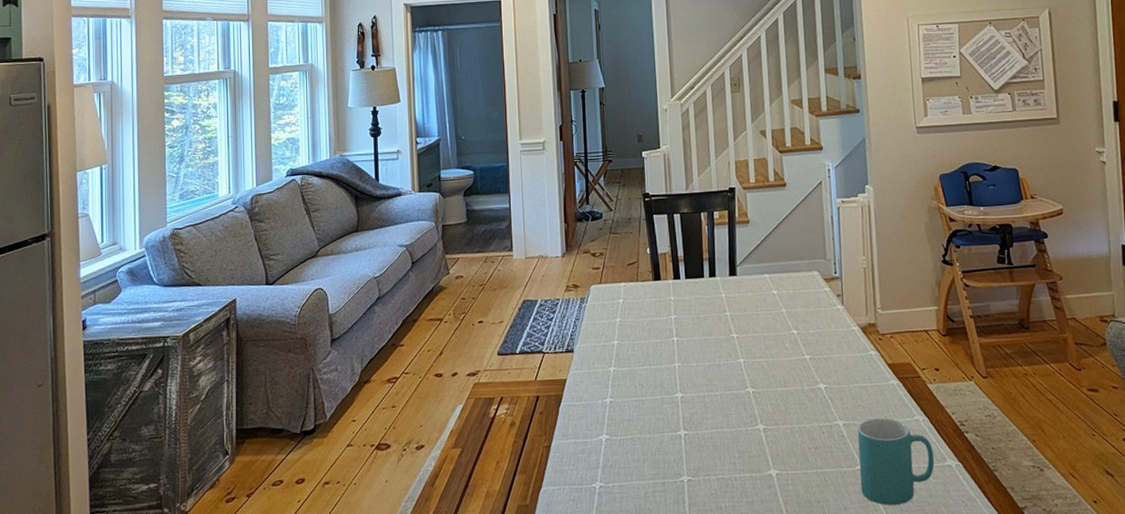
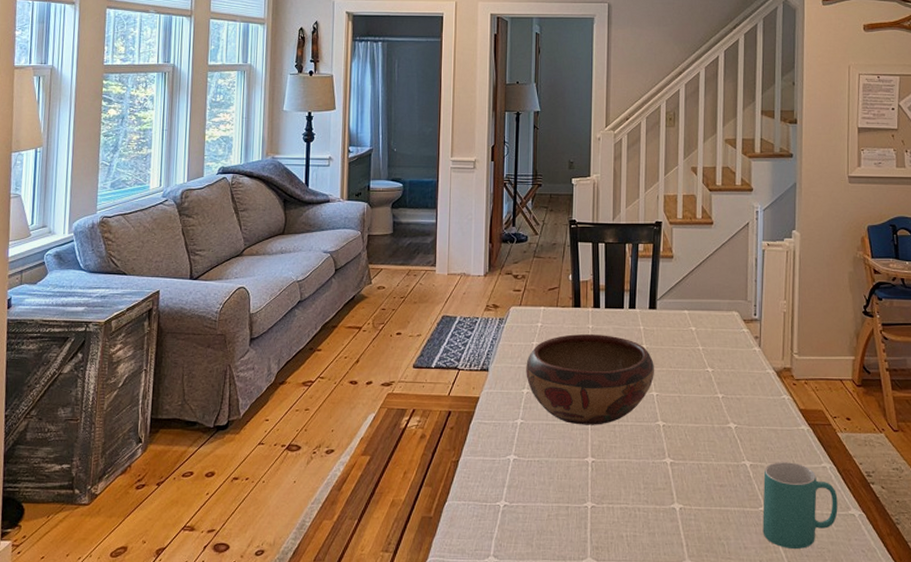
decorative bowl: none [611,305,740,399] -> present [526,334,654,425]

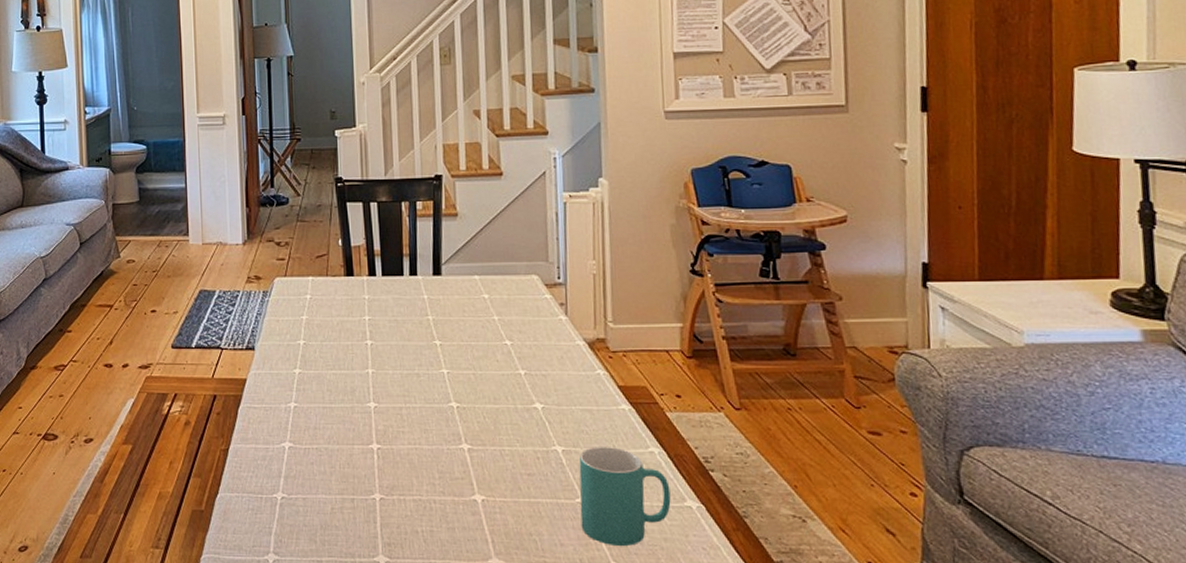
decorative bowl: present [526,334,654,425] -> none [296,306,443,408]

